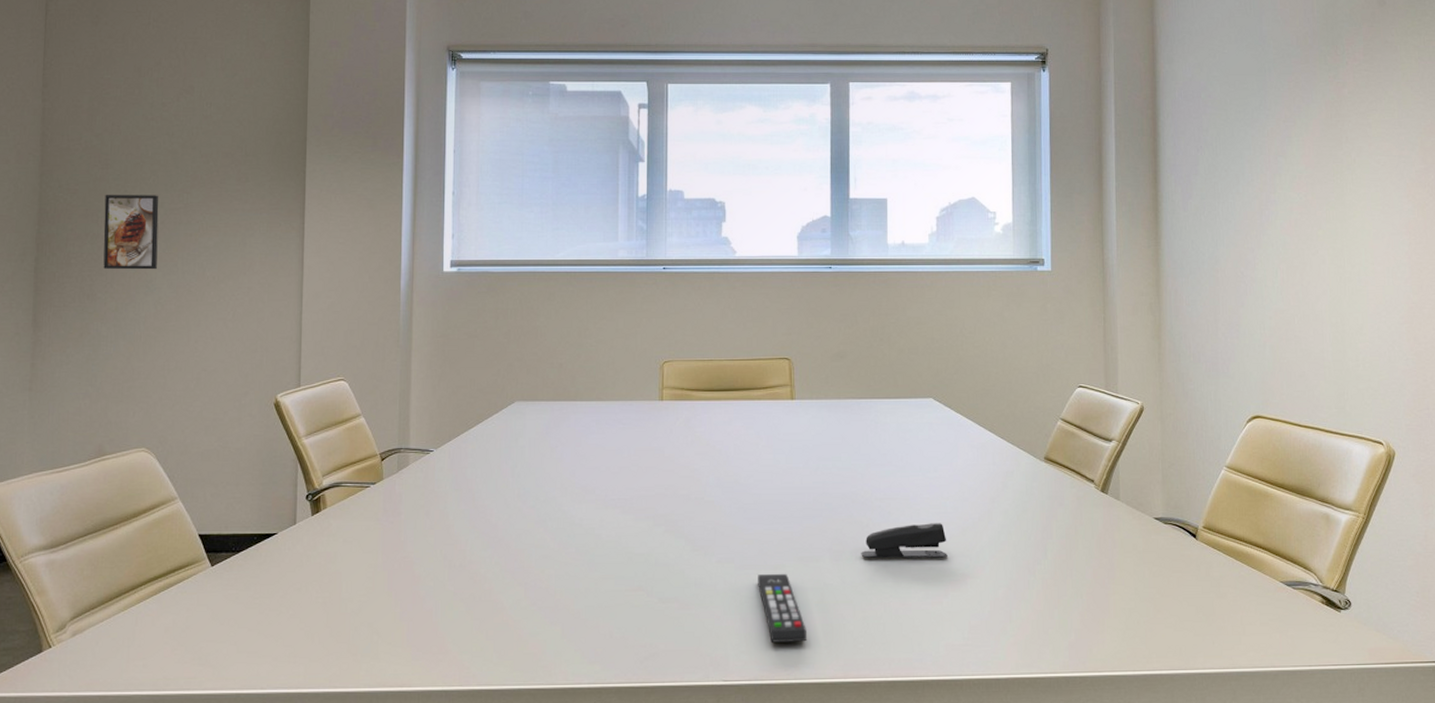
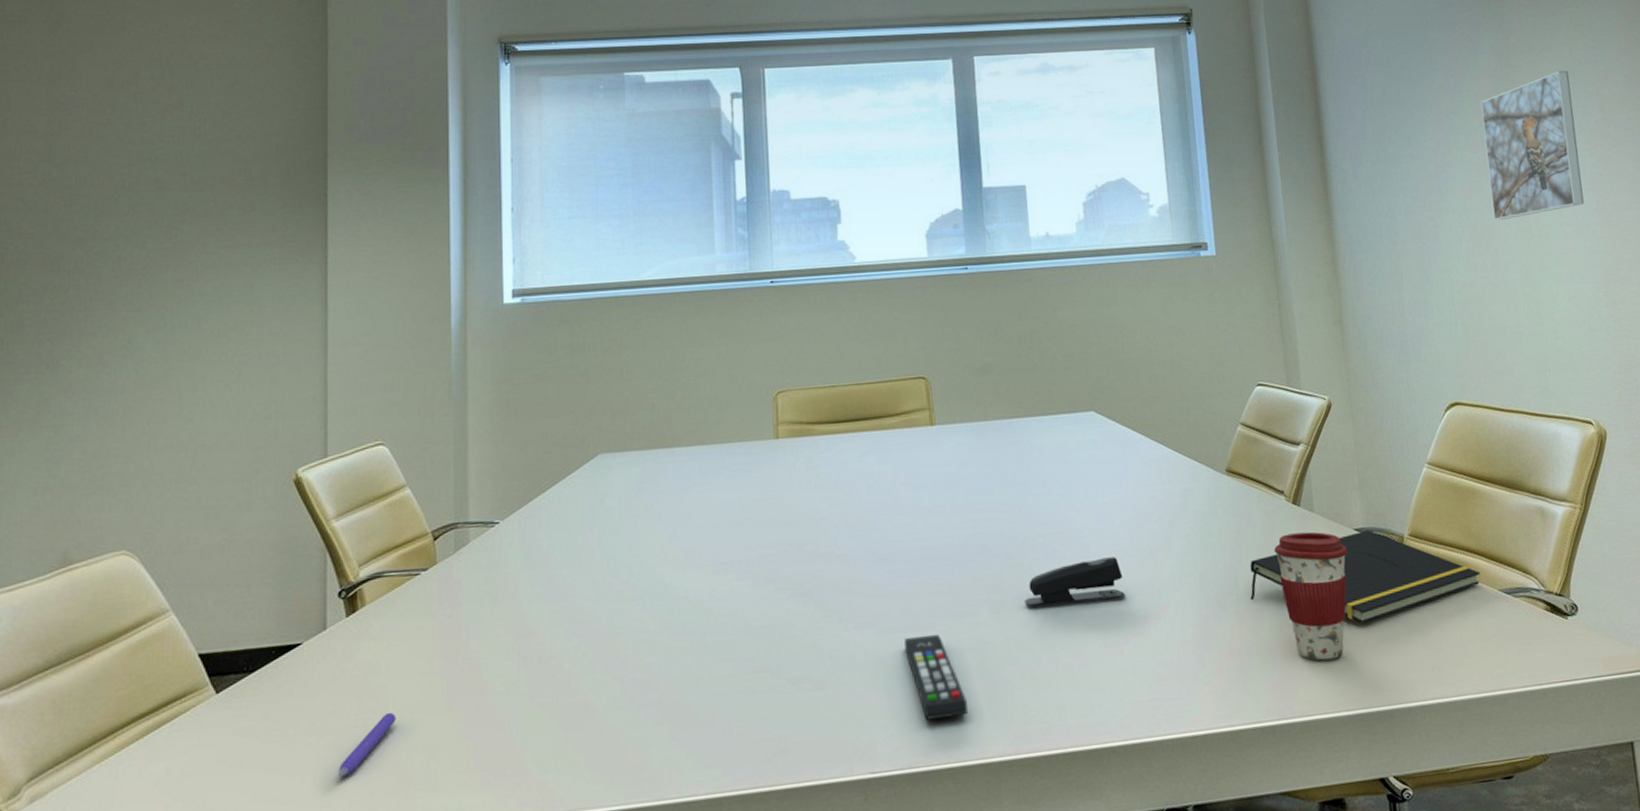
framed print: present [103,195,159,270] -> none [67,234,140,329]
pen: none [302,593,348,641] -> present [337,712,396,778]
notepad: none [1057,519,1264,599] -> present [1250,530,1480,624]
coffee cup: none [1081,517,1147,627] -> present [1274,532,1348,661]
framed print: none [1308,122,1397,257] -> present [1480,70,1585,221]

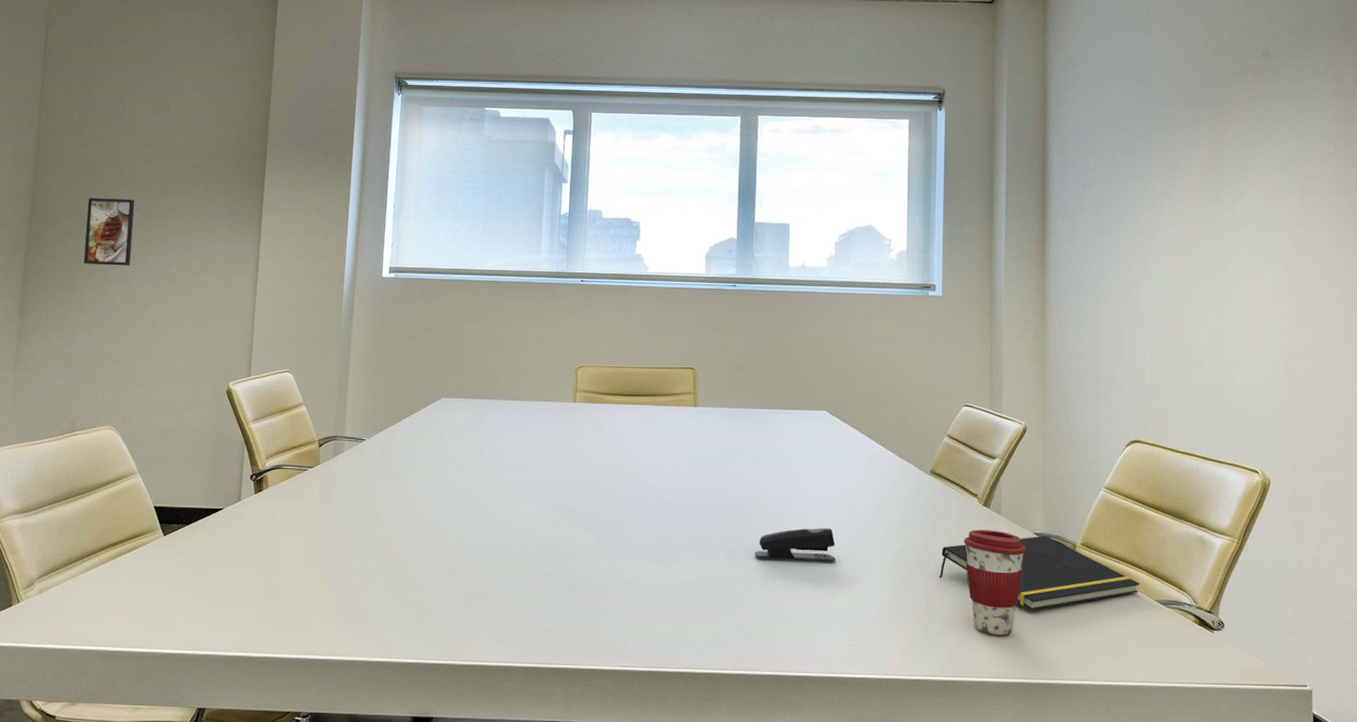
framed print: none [67,234,140,329] -> present [83,198,135,266]
pen: present [337,712,396,778] -> none [240,567,283,608]
remote control: present [904,635,967,720] -> none [657,568,701,634]
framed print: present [1480,70,1585,221] -> none [1190,166,1277,291]

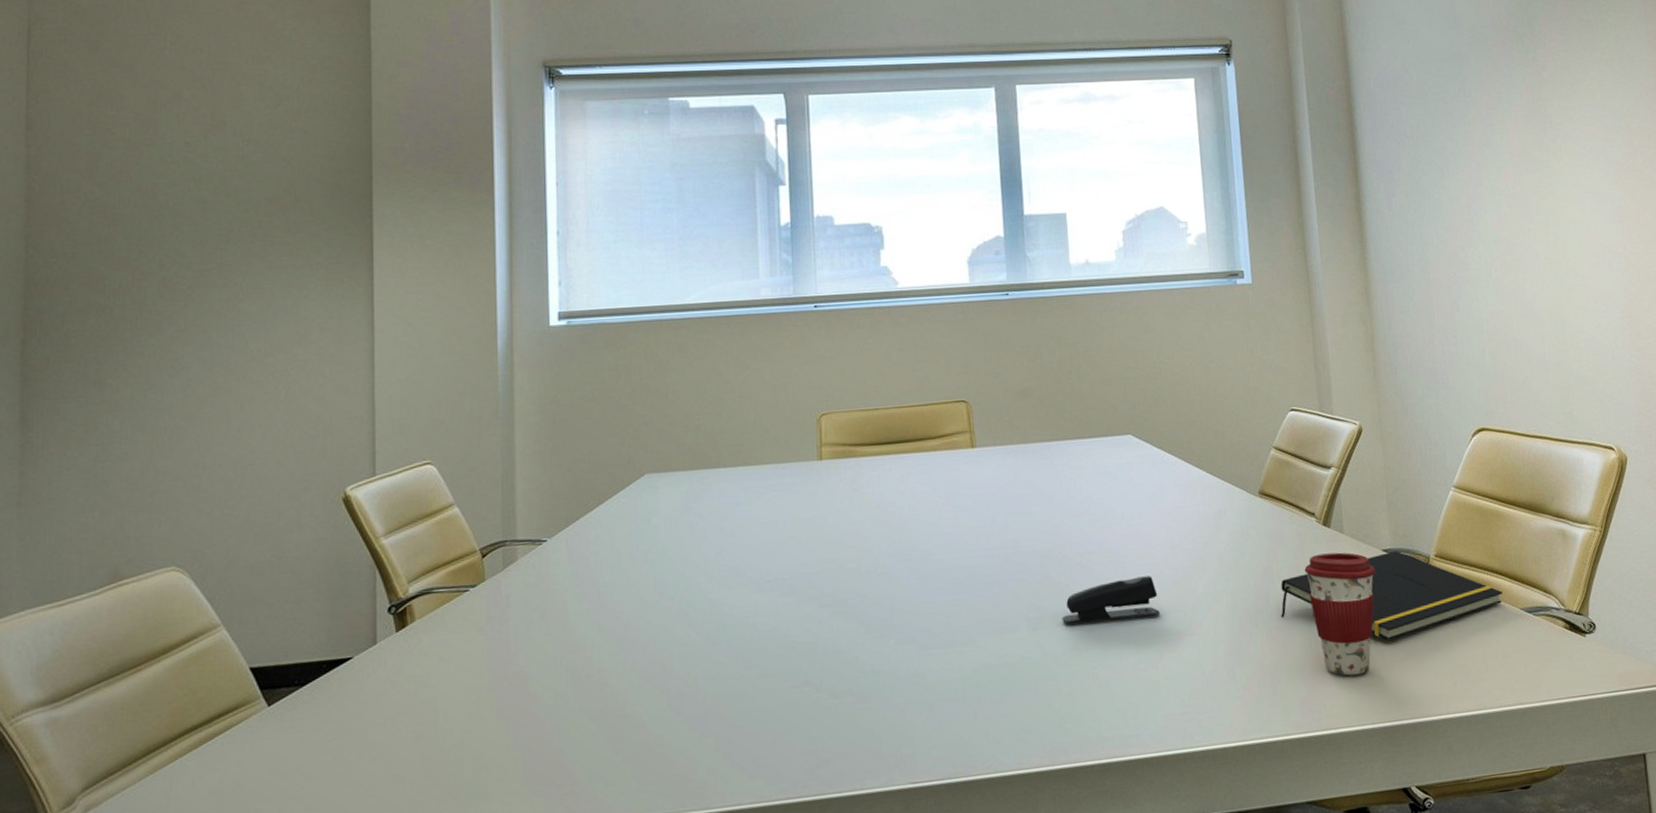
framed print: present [83,198,135,266] -> none [112,254,185,348]

